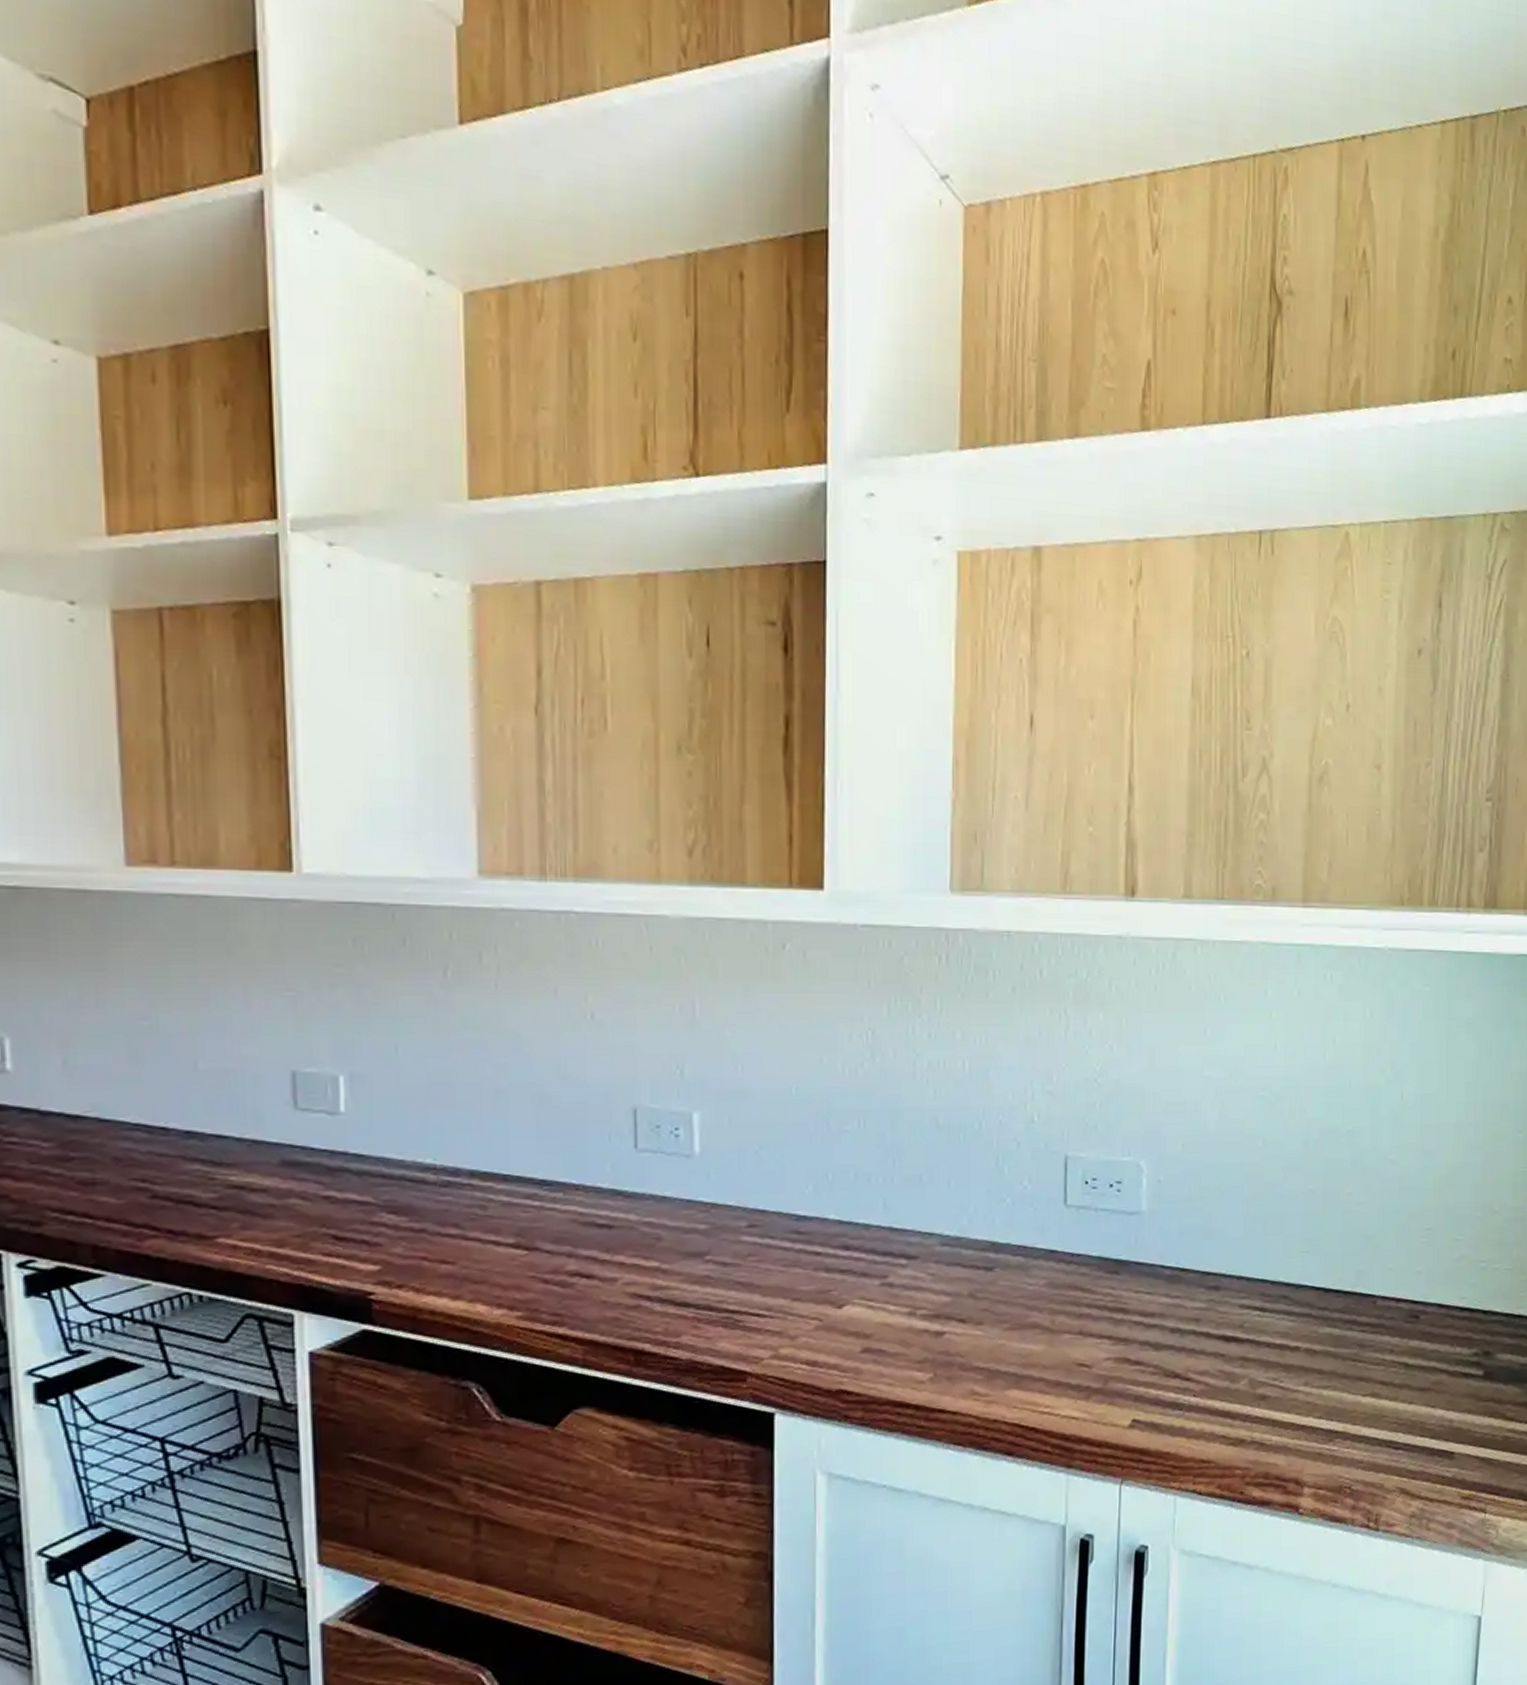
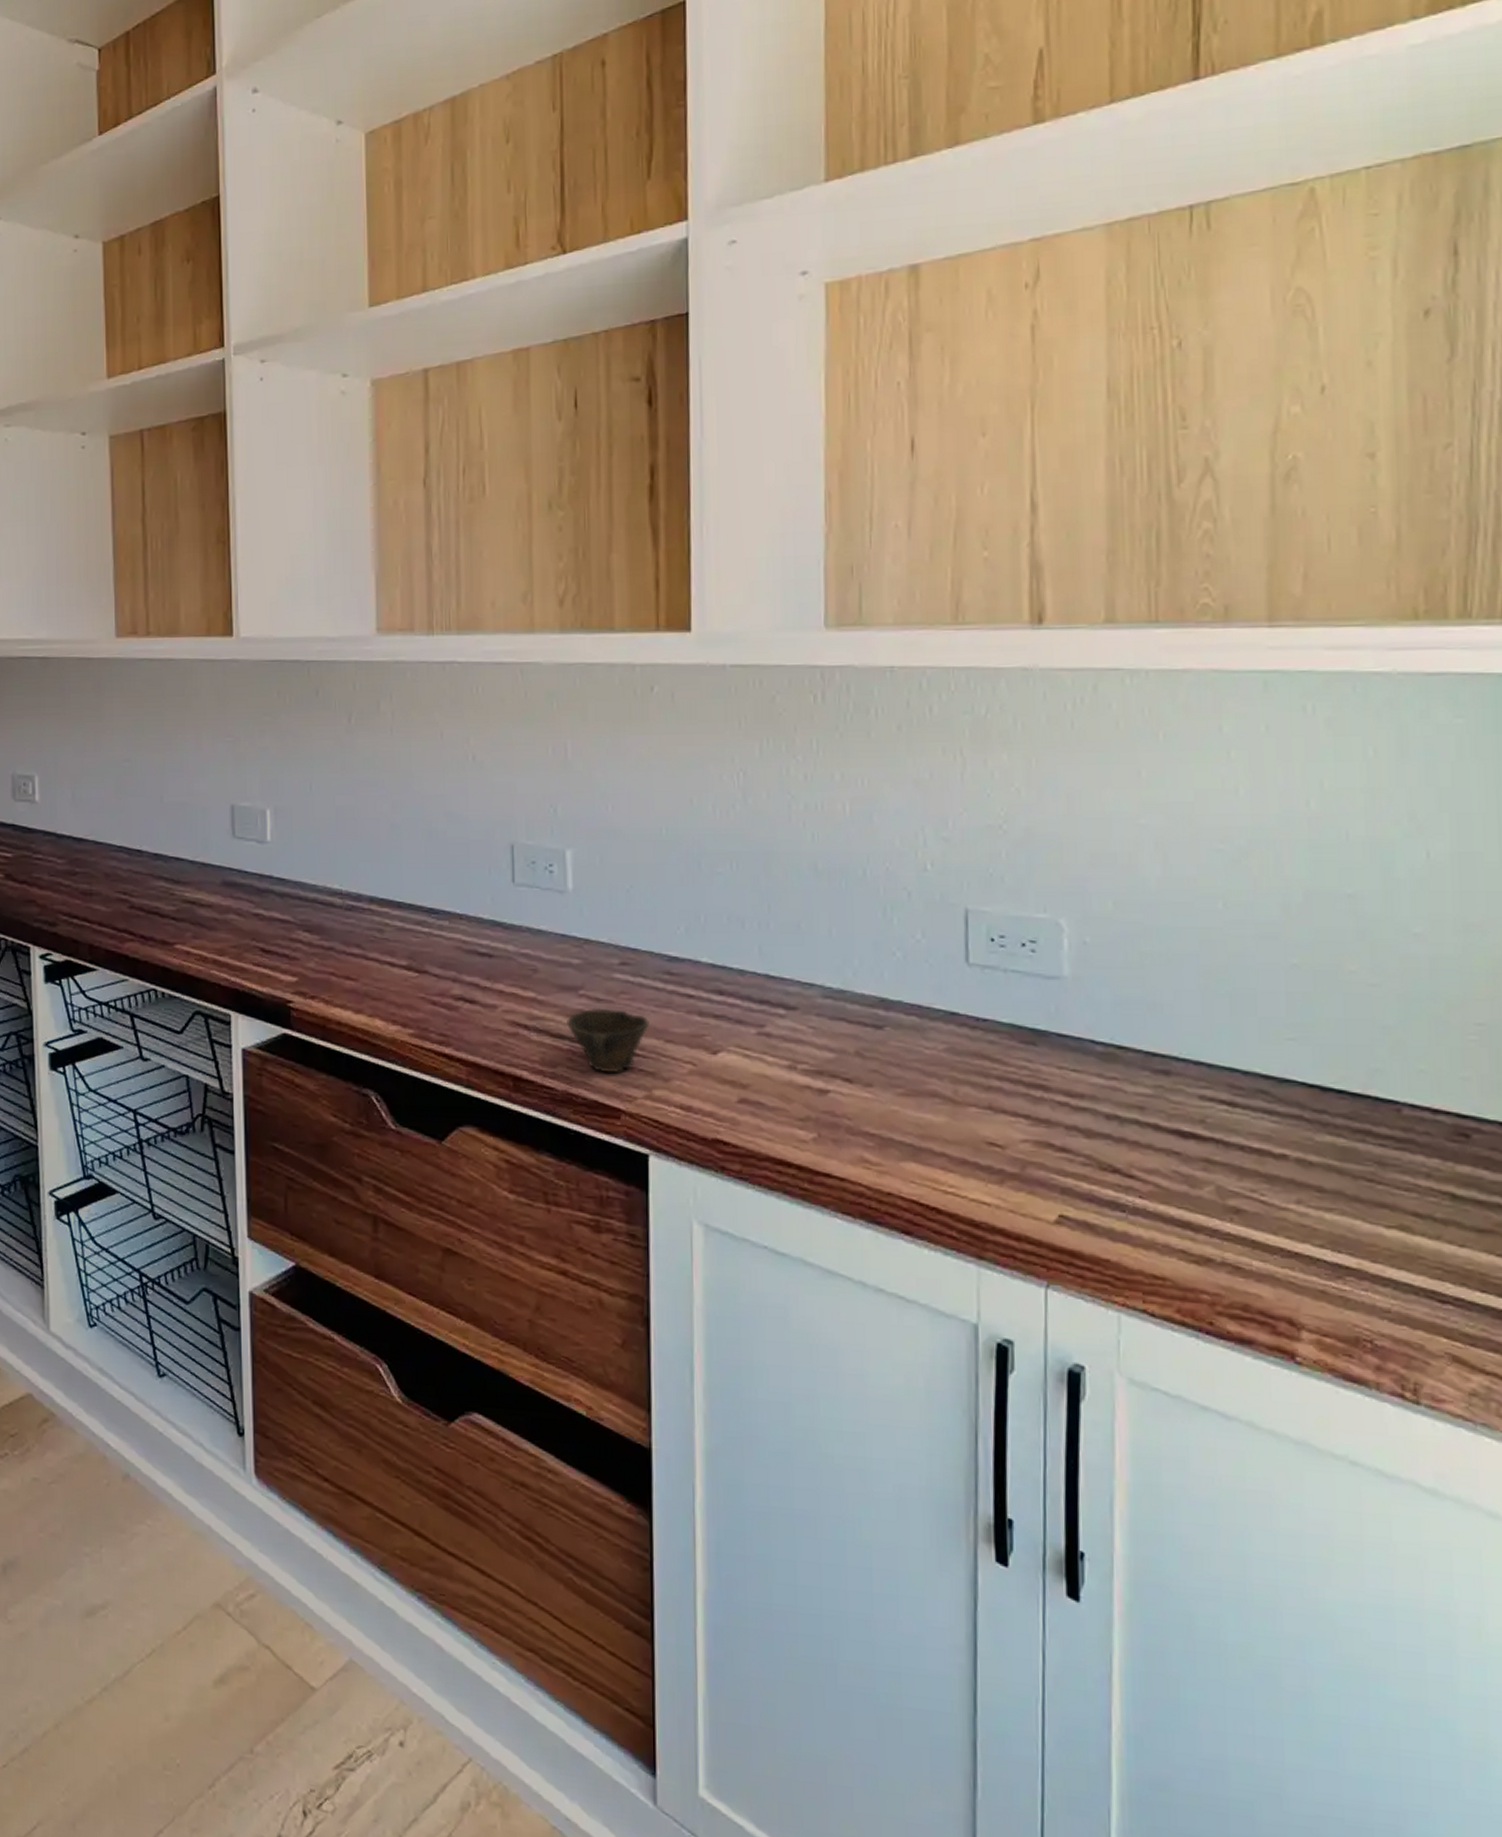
cup: none [692,1271,777,1338] -> present [567,1007,649,1074]

